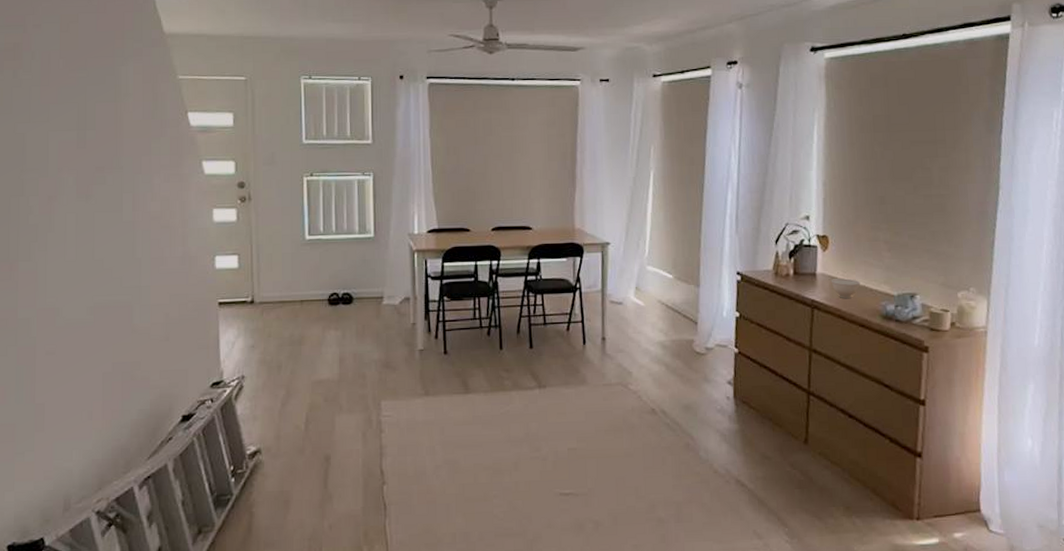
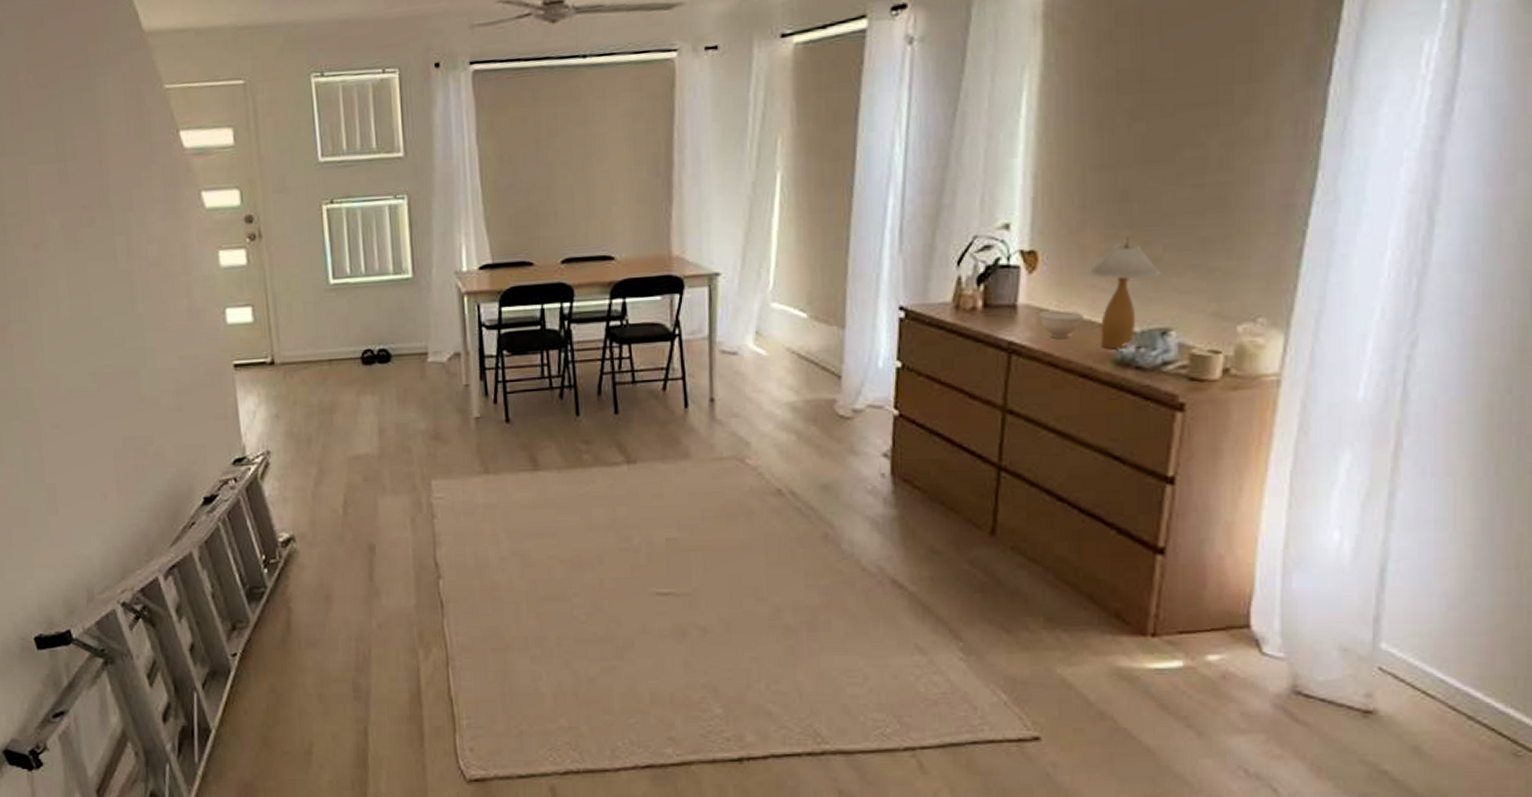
table lamp: none [862,229,908,307] -> present [1089,237,1161,350]

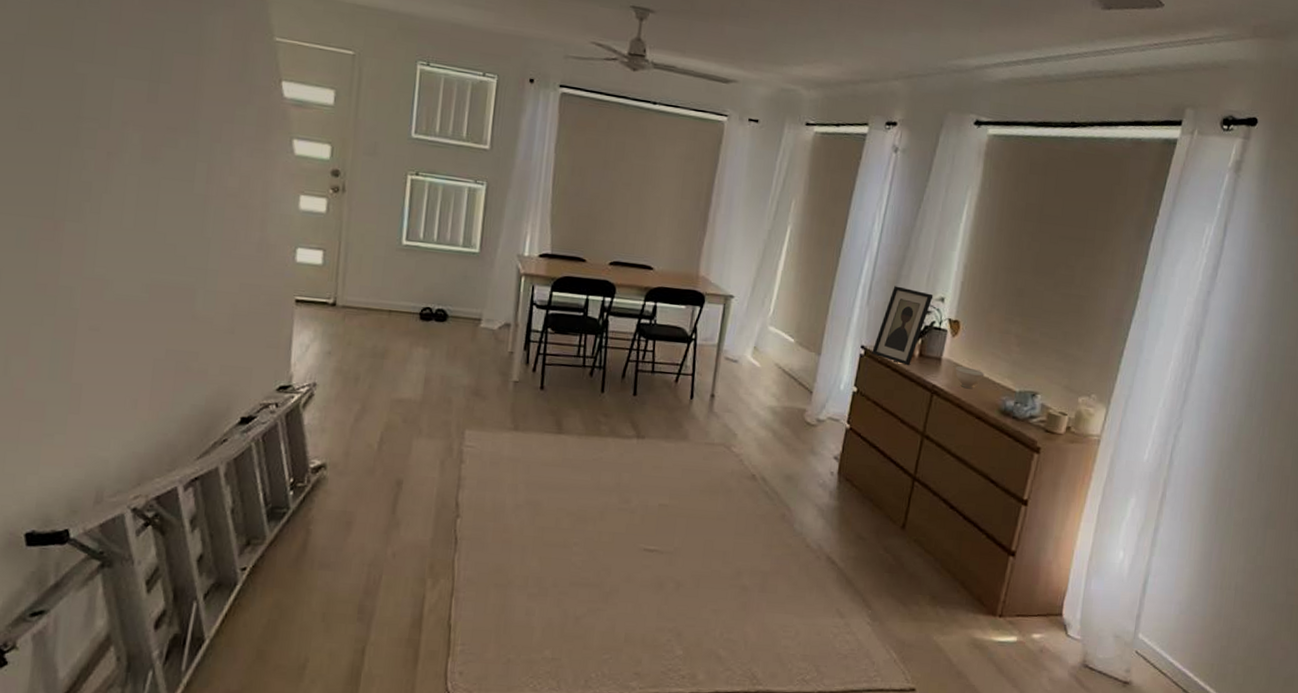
picture frame: none [915,220,993,323] -> present [872,286,934,366]
table lamp: present [1089,237,1161,350] -> none [990,322,1037,403]

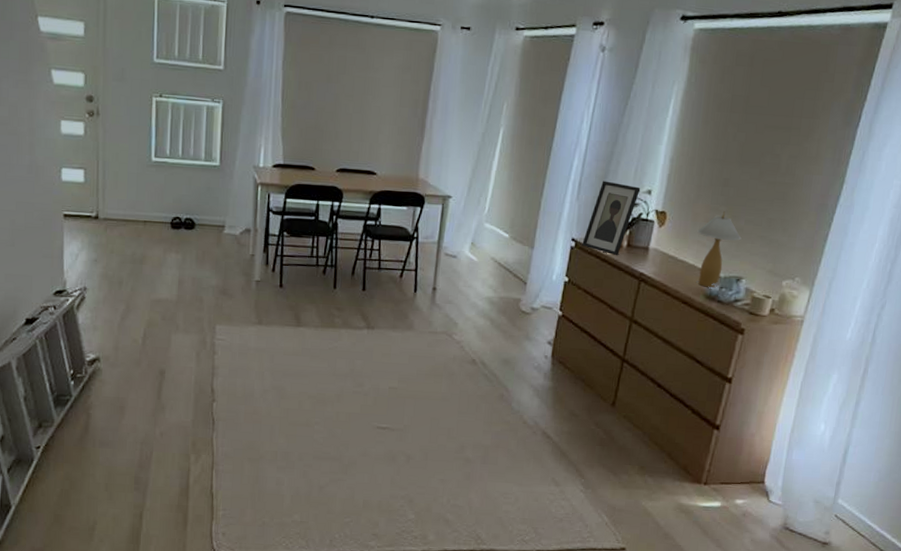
bowl: present [955,366,985,389] -> none [662,255,691,276]
table lamp: none [990,322,1037,403] -> present [696,211,742,288]

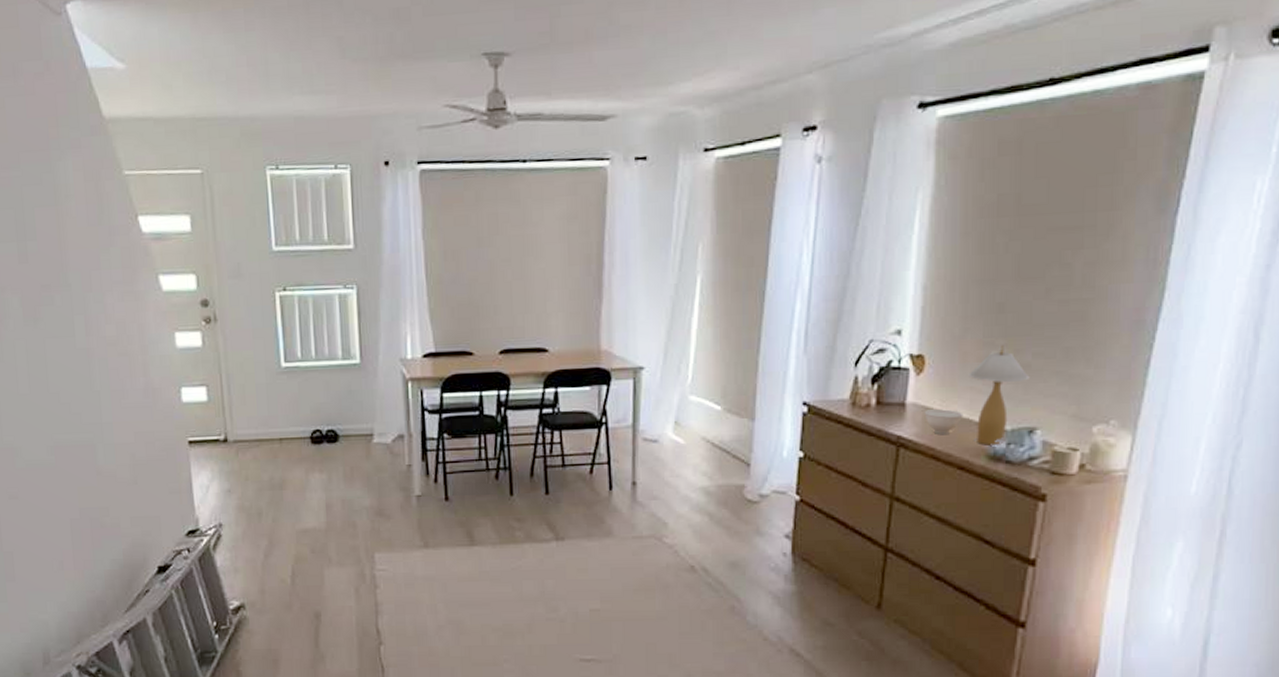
picture frame: present [582,181,641,256] -> none [817,325,887,418]
bowl: none [662,255,691,276] -> present [924,409,964,435]

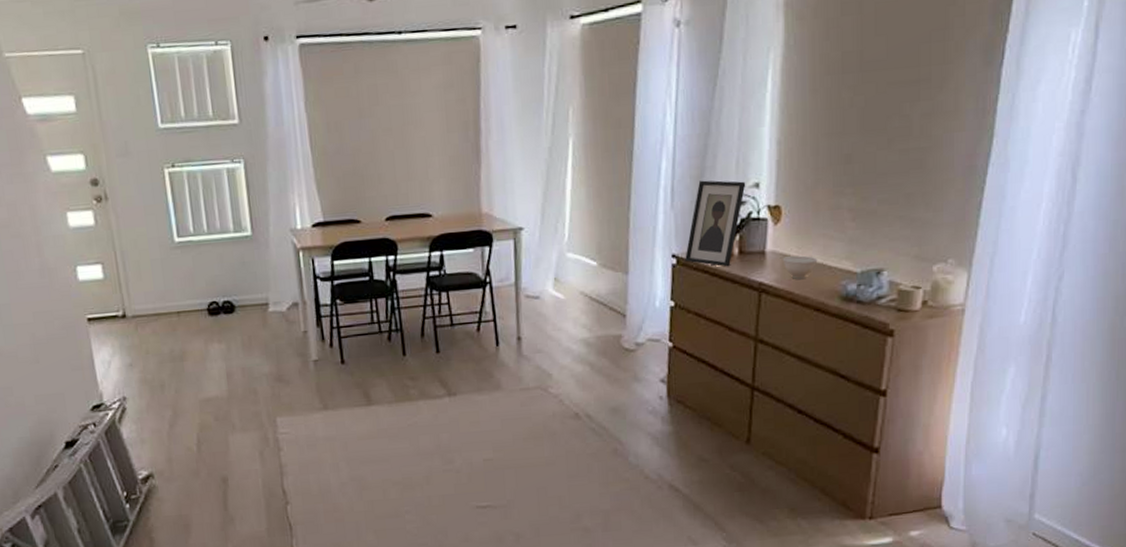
picture frame: none [817,325,887,418] -> present [685,180,746,267]
table lamp: present [968,345,1030,445] -> none [821,193,876,288]

